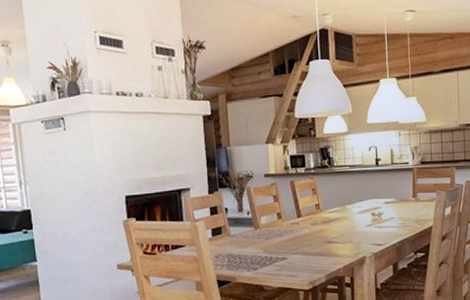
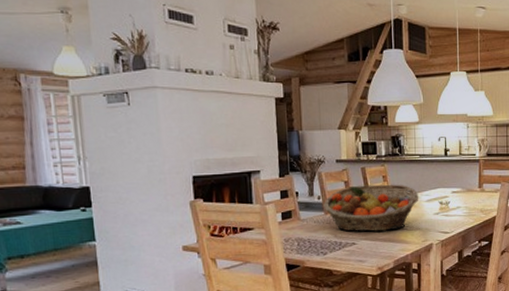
fruit basket: none [253,196,350,246] -> present [323,184,419,232]

